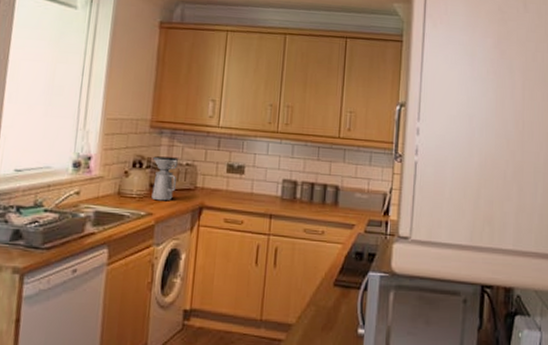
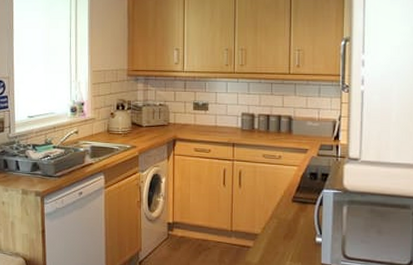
coffee maker: present [152,156,179,201] -> none [132,99,153,136]

